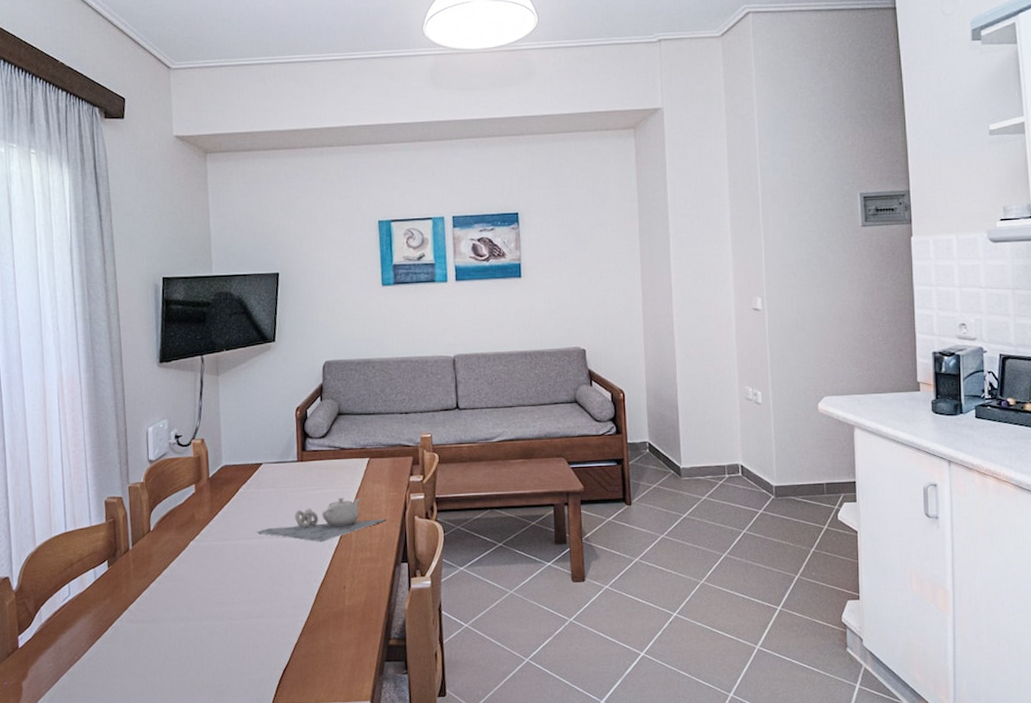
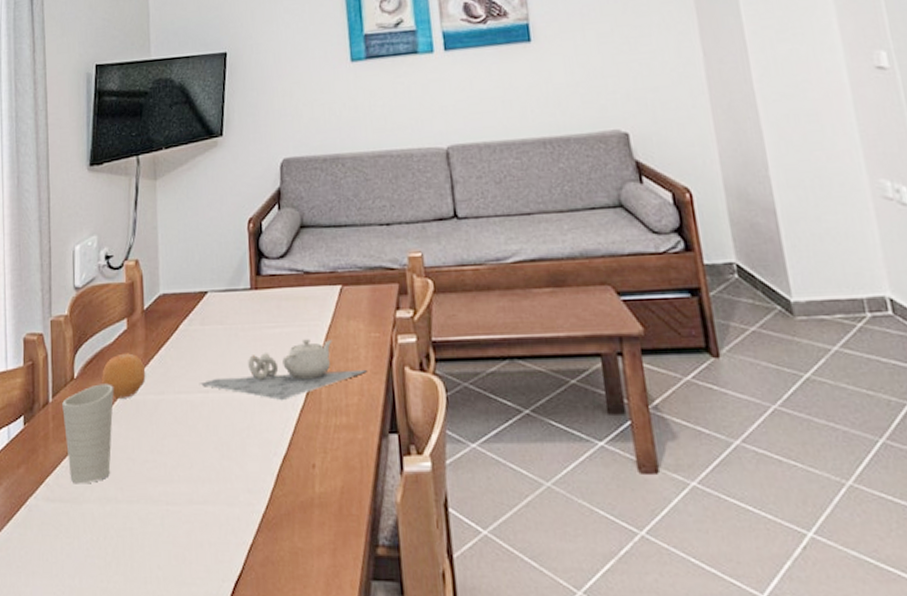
cup: none [141,534,185,609] -> present [62,384,114,484]
fruit: none [174,511,212,545] -> present [102,353,146,398]

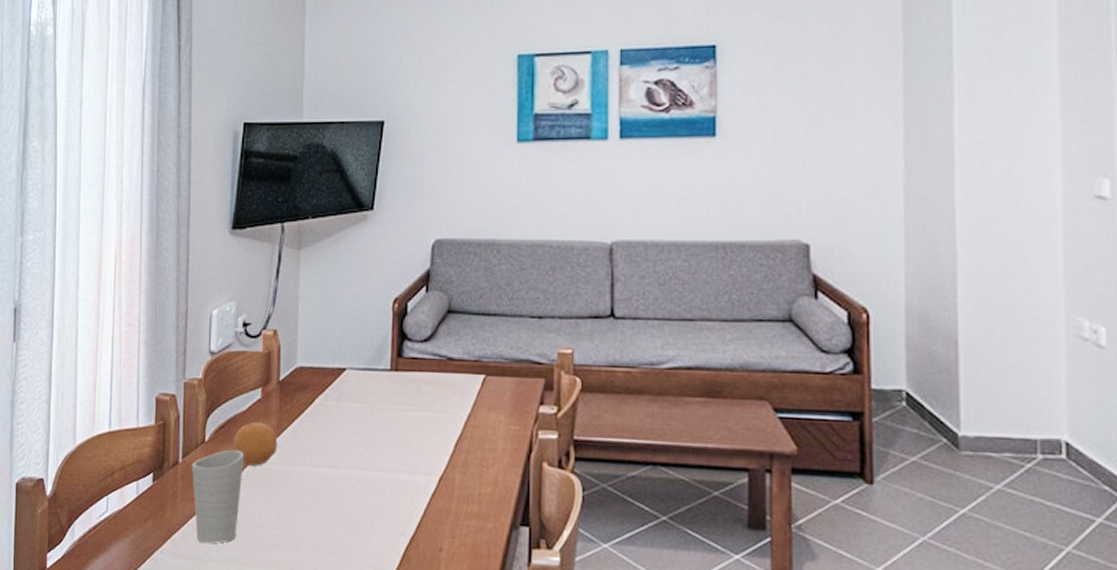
teapot: present [200,339,367,401] -> none [332,425,503,484]

